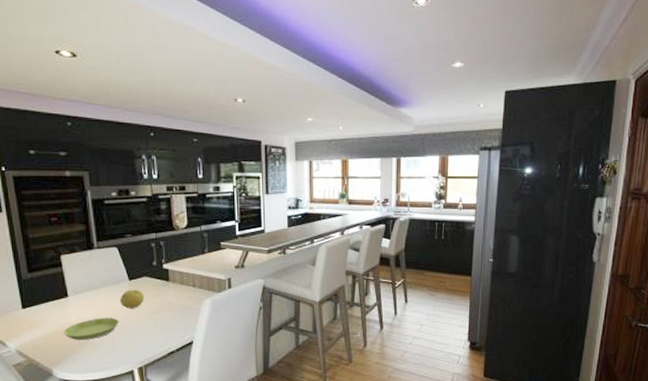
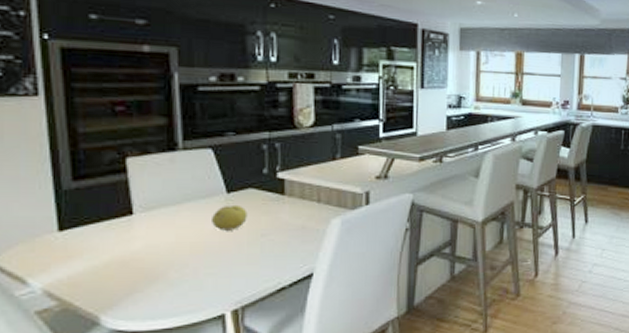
saucer: present [63,318,119,340] -> none [122,243,208,274]

